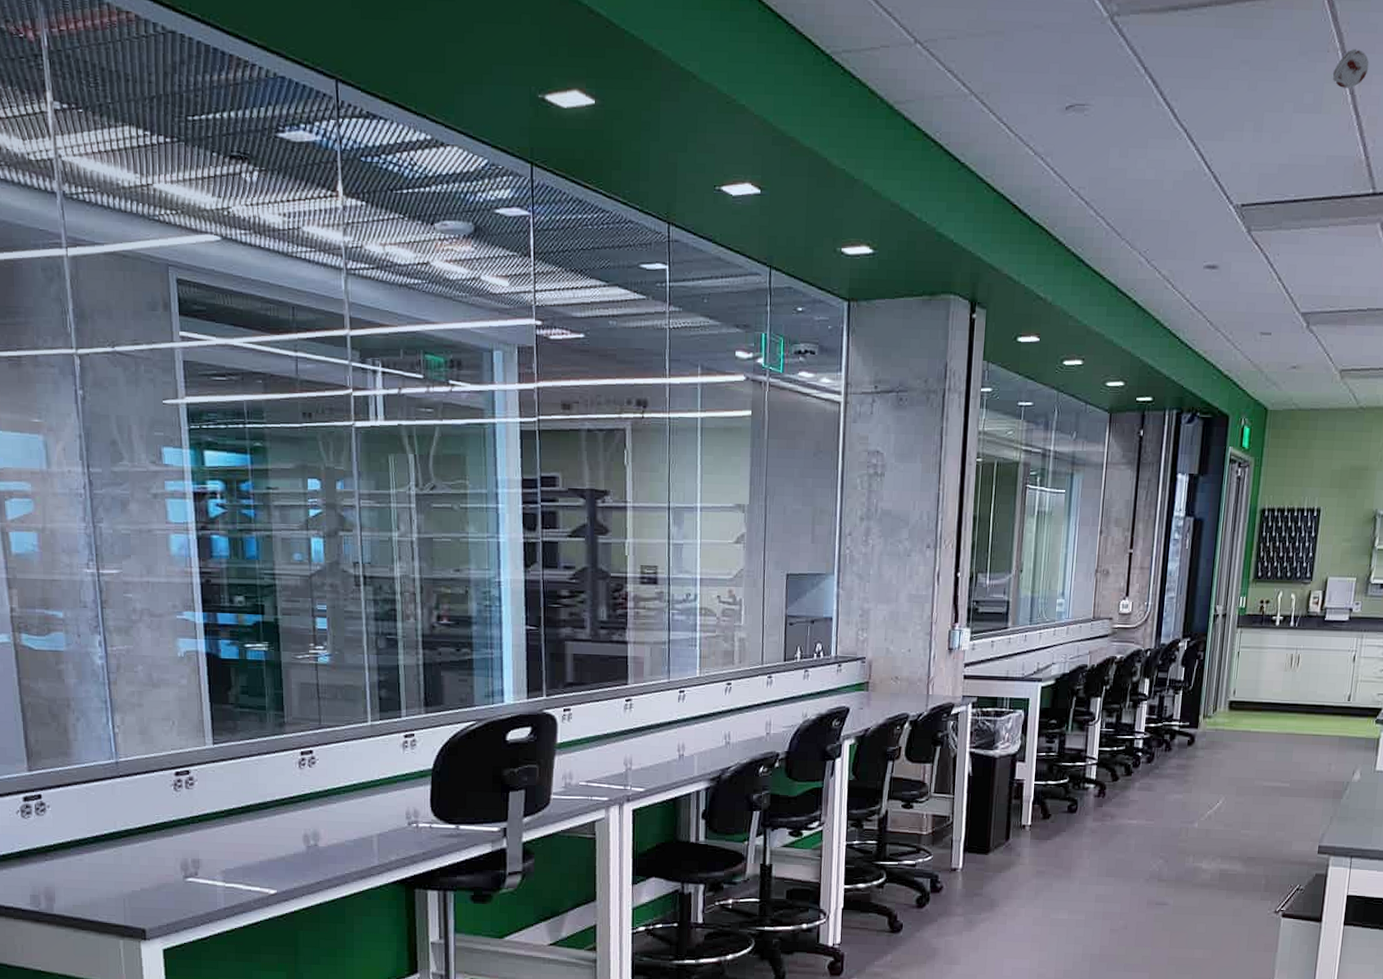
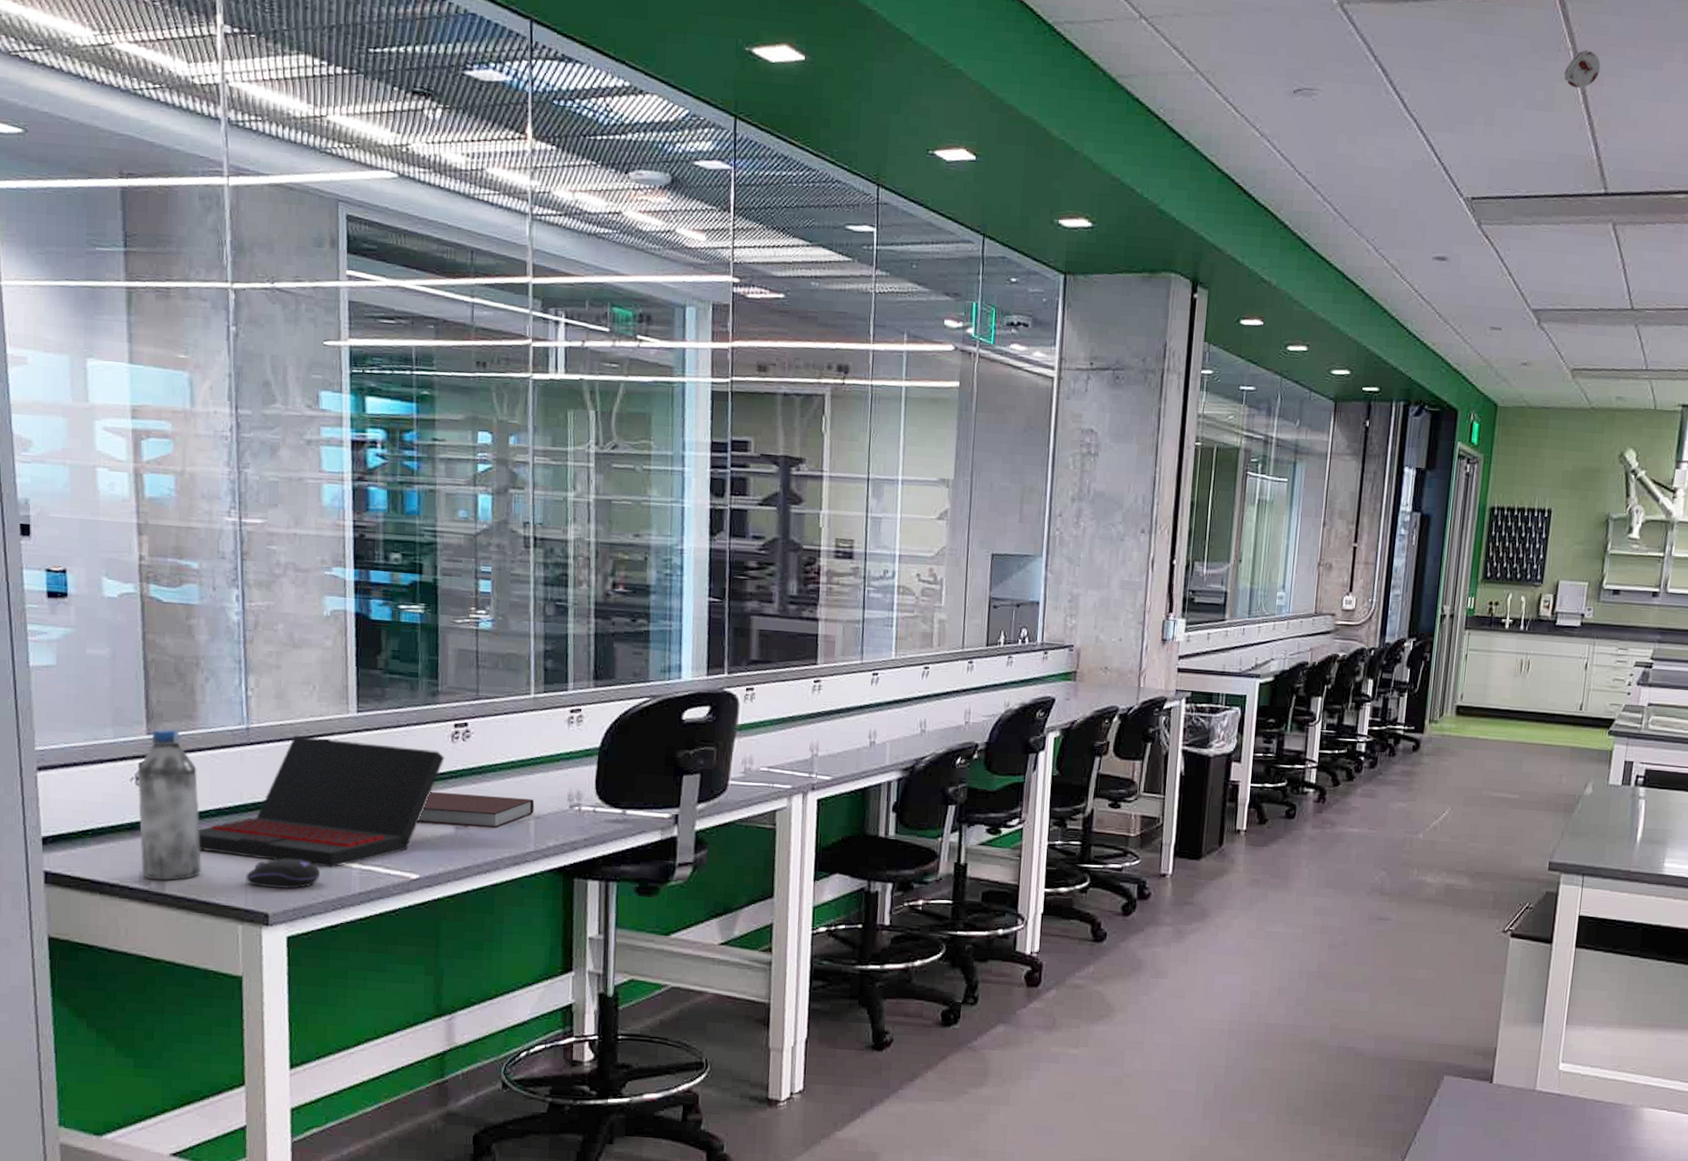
water bottle: none [22,765,84,902] -> present [137,728,202,881]
laptop: none [79,767,294,886] -> present [198,735,445,868]
computer mouse: none [123,879,189,906] -> present [246,858,321,889]
notebook: none [273,815,376,846] -> present [418,792,535,829]

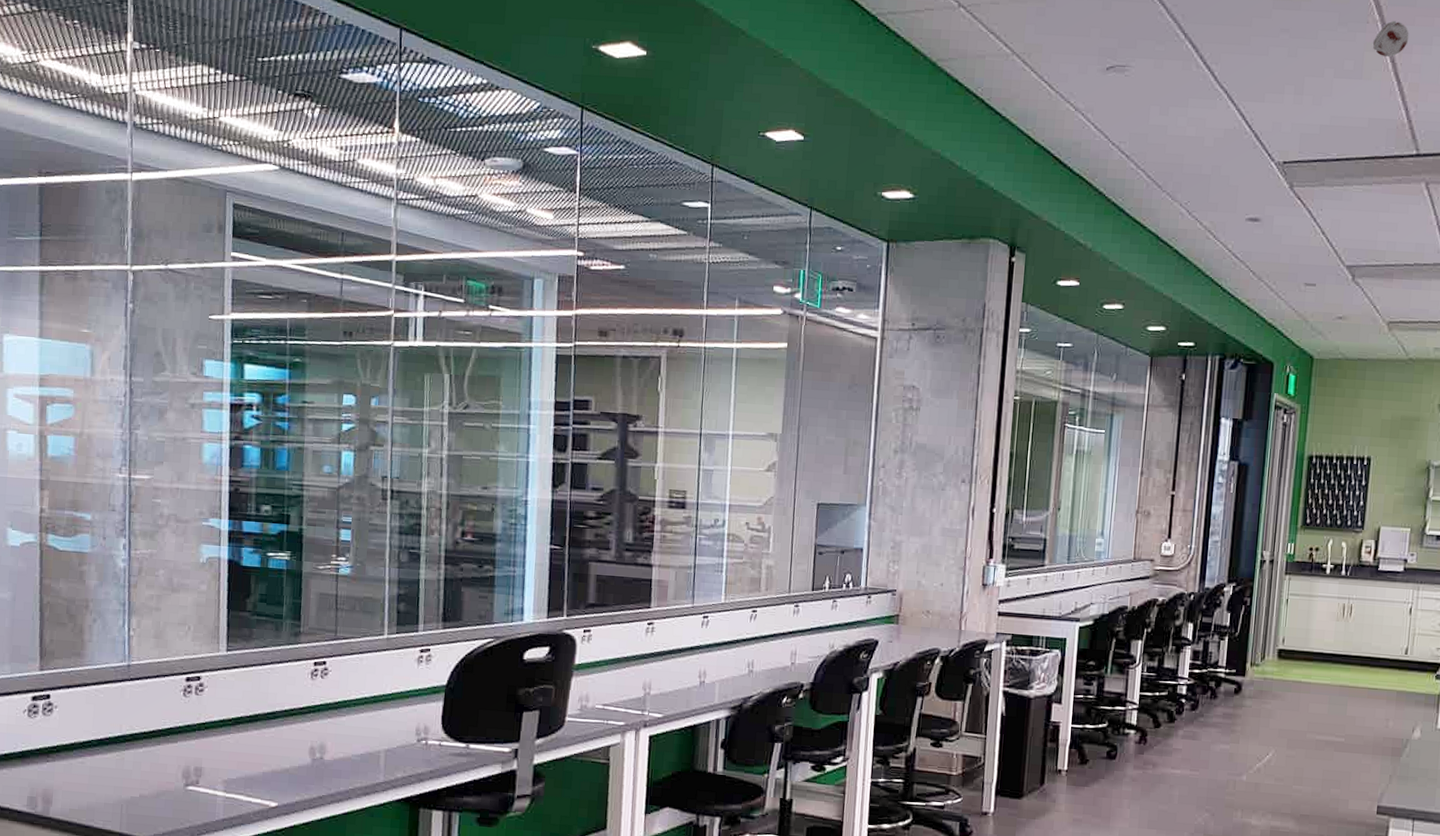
water bottle: present [137,728,202,881] -> none [29,665,83,805]
laptop: present [198,735,445,868] -> none [81,672,305,796]
computer mouse: present [246,858,321,889] -> none [121,786,189,815]
notebook: present [418,792,535,829] -> none [278,725,385,760]

